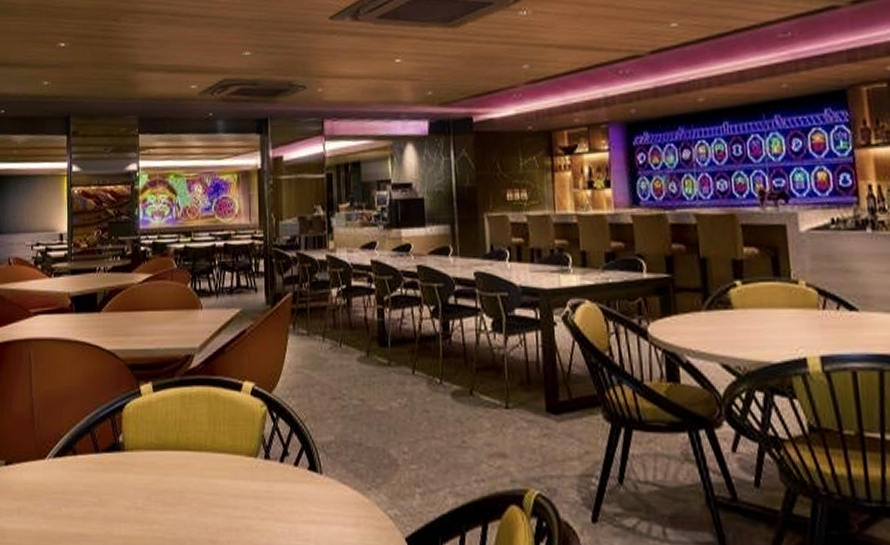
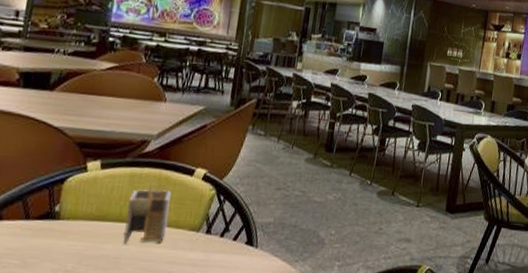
napkin holder: none [183,403,225,475] -> present [123,183,172,244]

